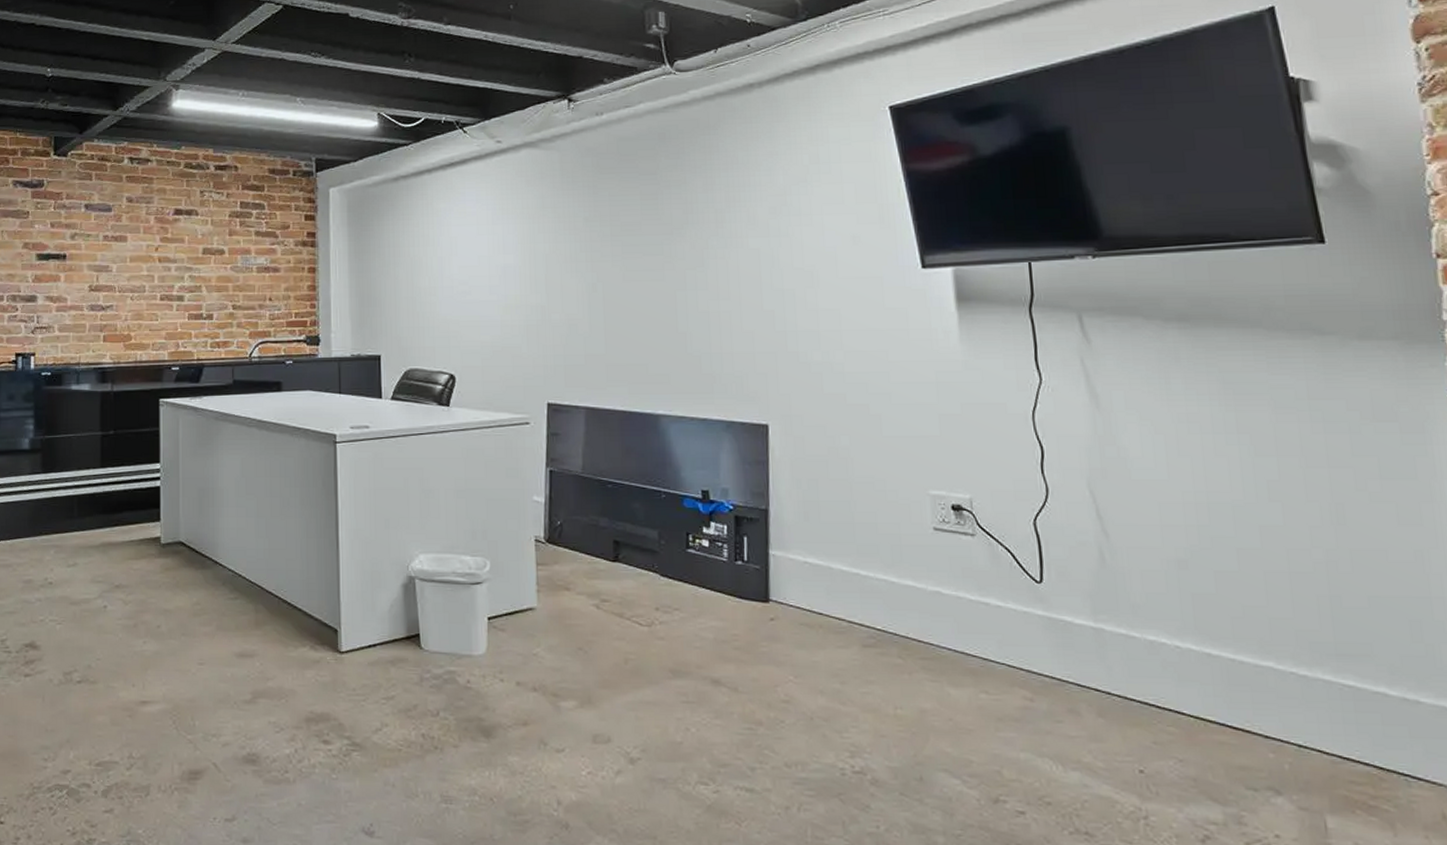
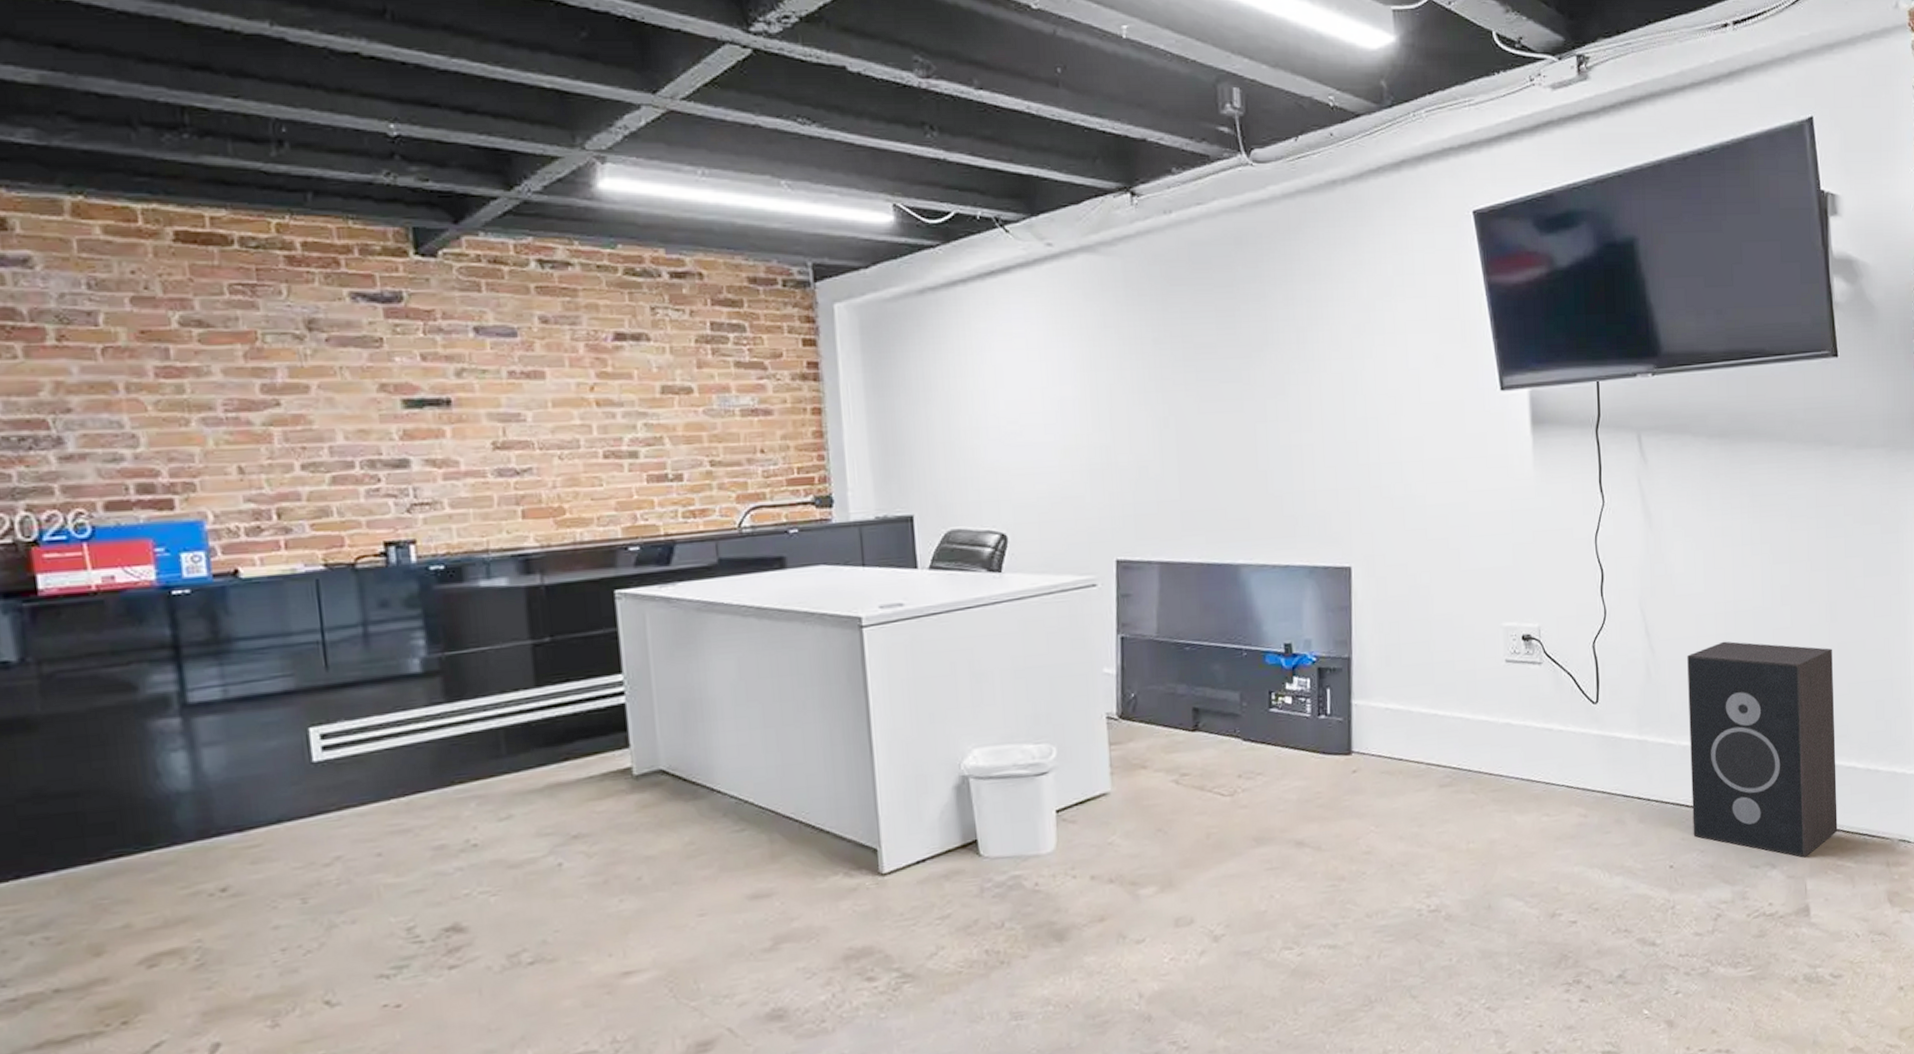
speaker: none [1150,533,1367,790] -> present [1687,641,1838,858]

